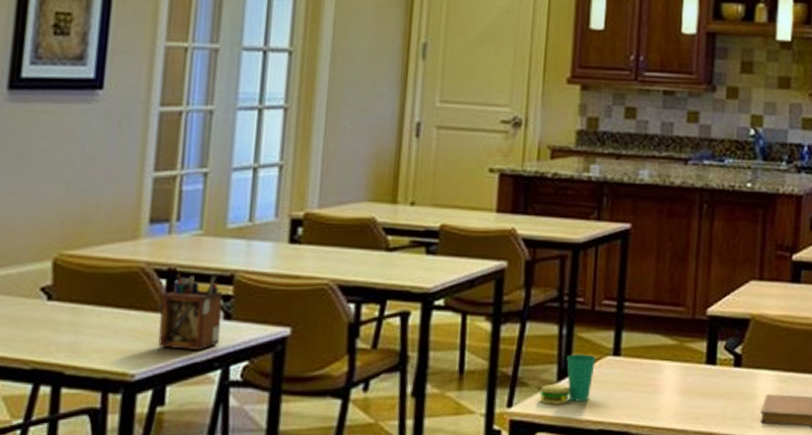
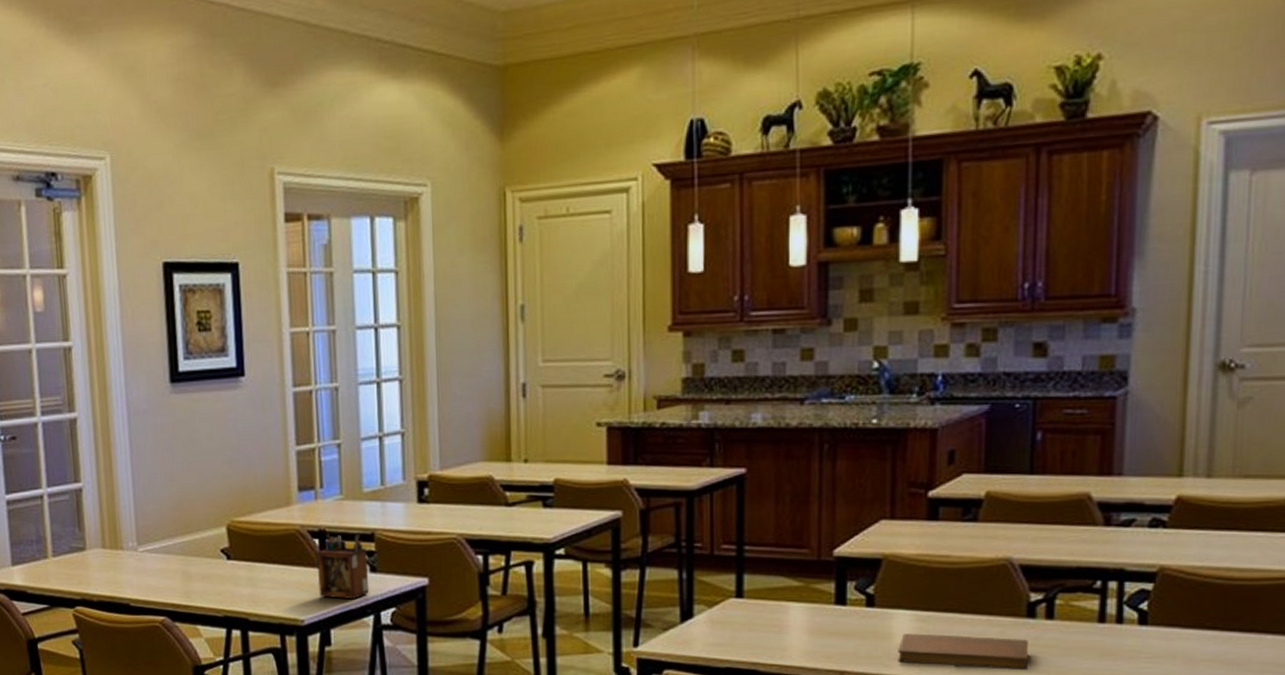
cup: present [540,353,597,405] -> none [664,596,719,644]

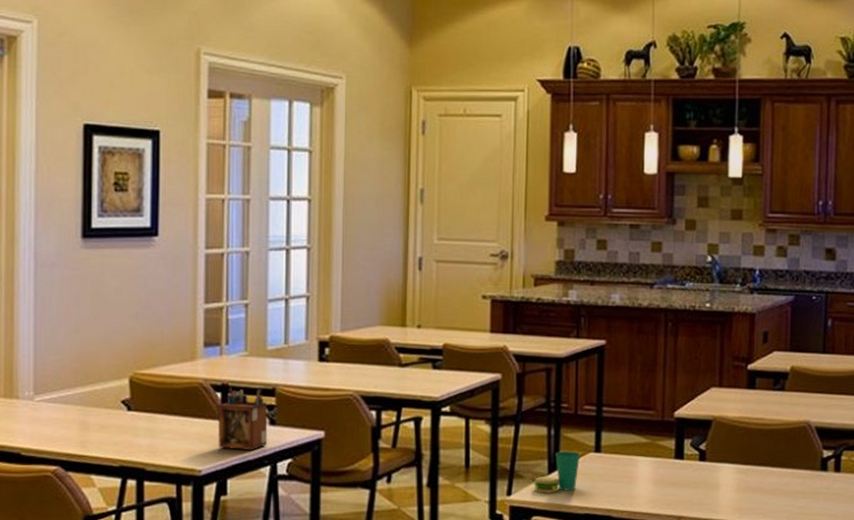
cup: none [664,596,719,644] -> present [534,450,581,493]
notebook: present [898,633,1029,671] -> none [723,484,822,515]

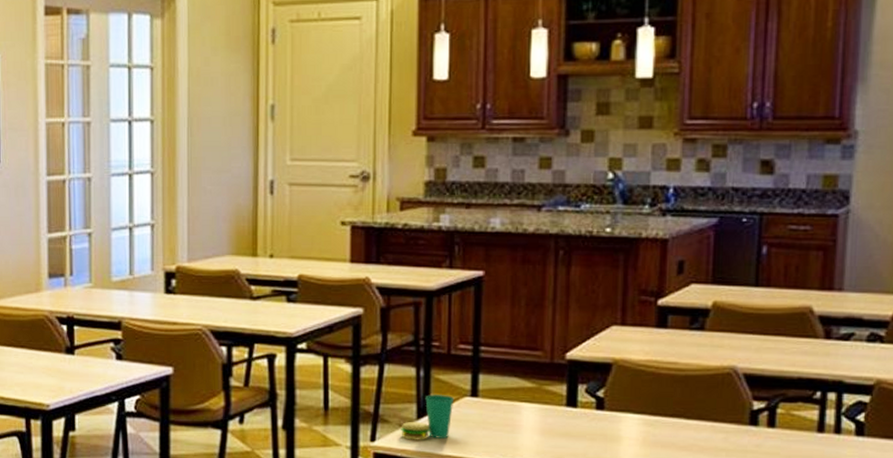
desk organizer: present [217,386,268,451] -> none [64,319,115,386]

